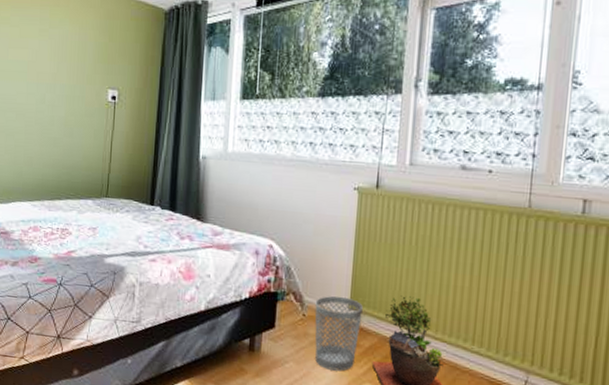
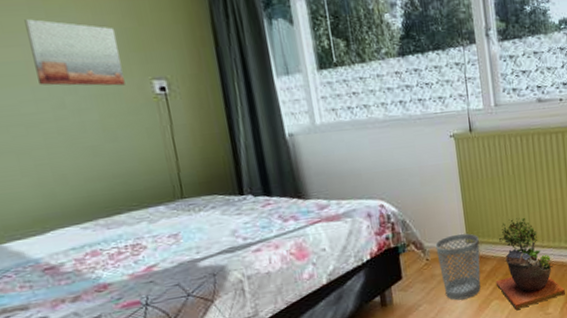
wall art: none [33,28,92,91] -> present [24,19,125,86]

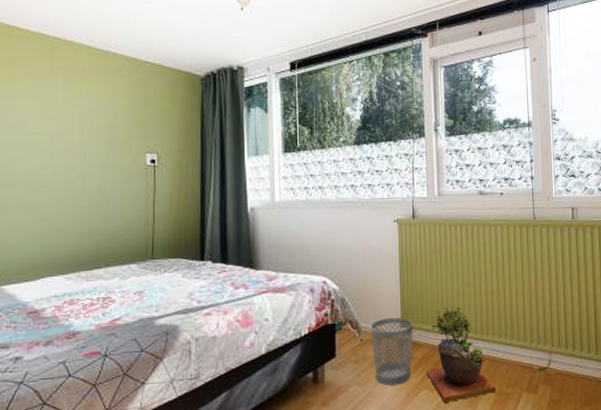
wall art: present [24,19,125,86] -> none [58,99,125,157]

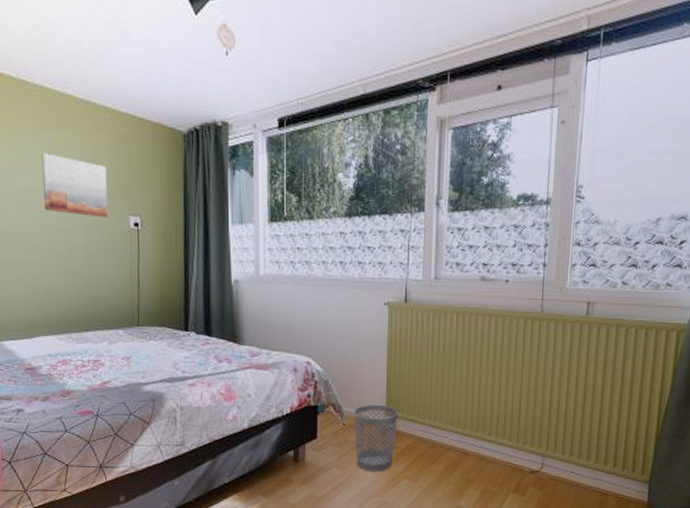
wall art: none [58,99,125,157] -> present [42,153,108,218]
potted plant: present [426,306,496,403] -> none [408,399,481,494]

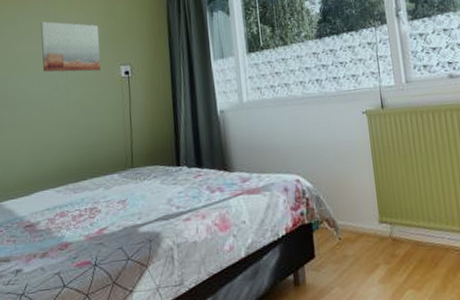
wastebasket: present [354,404,398,472] -> none [348,213,394,286]

